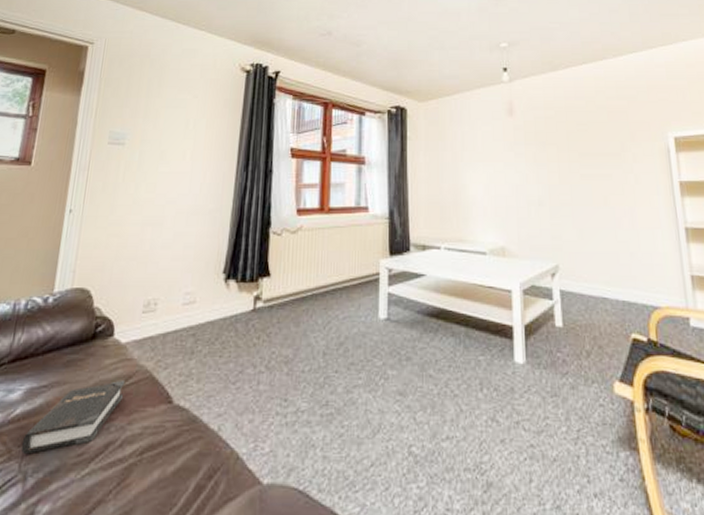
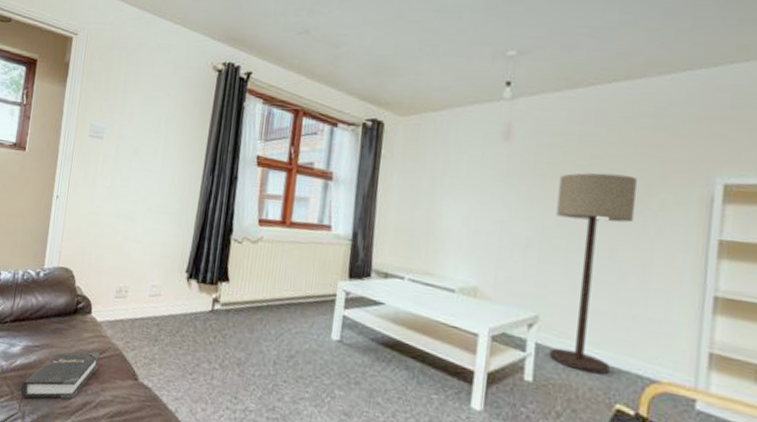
floor lamp: none [556,136,622,310] -> present [549,173,637,375]

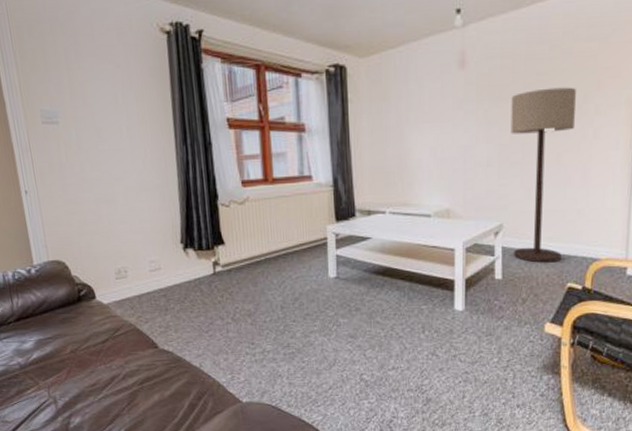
hardback book: present [20,352,100,399] -> none [44,332,117,386]

